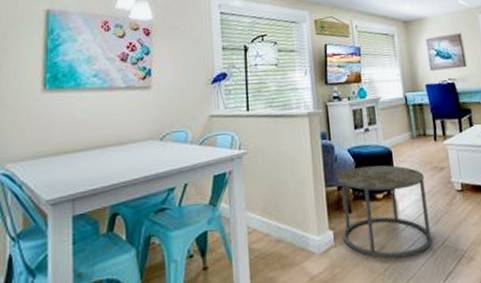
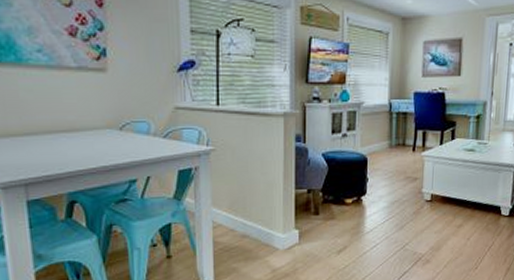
side table: present [337,165,433,259] -> none [308,171,397,257]

